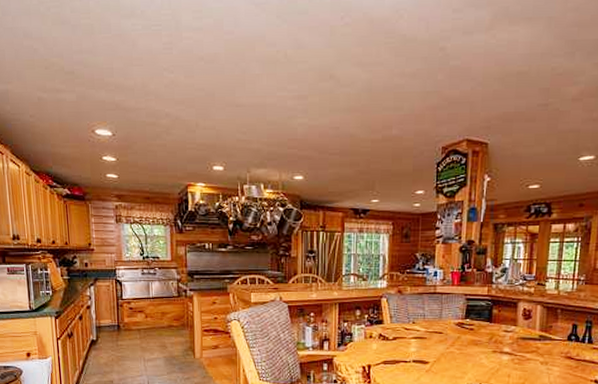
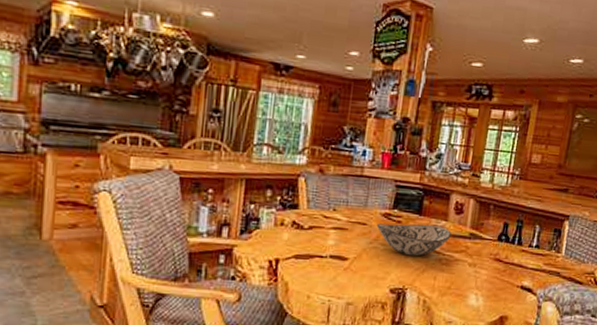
decorative bowl: none [451,330,521,358] -> present [376,223,452,257]

